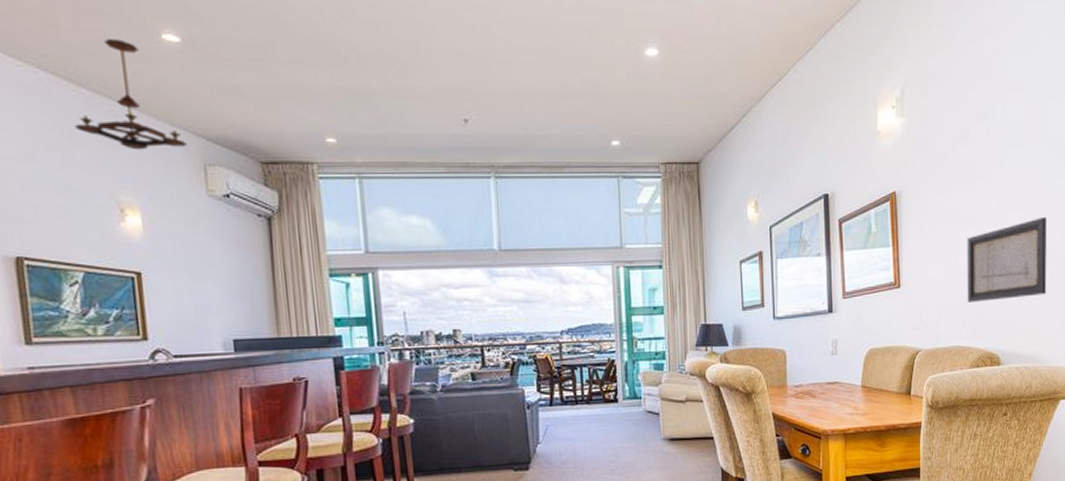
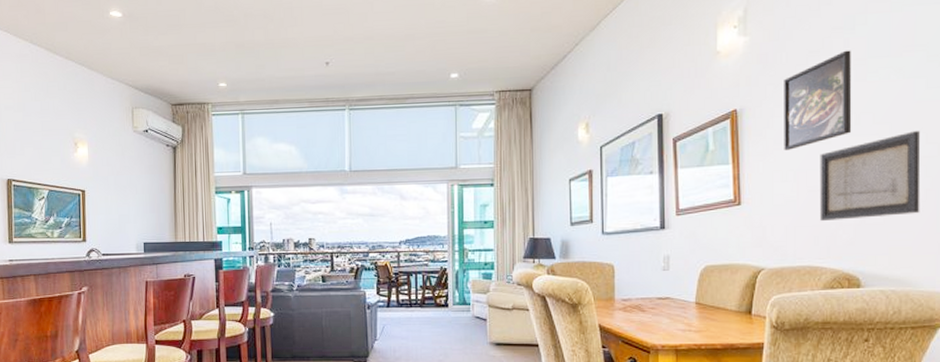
chandelier: present [74,39,187,150] -> none [49,18,121,99]
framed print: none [936,137,993,233] -> present [784,50,852,150]

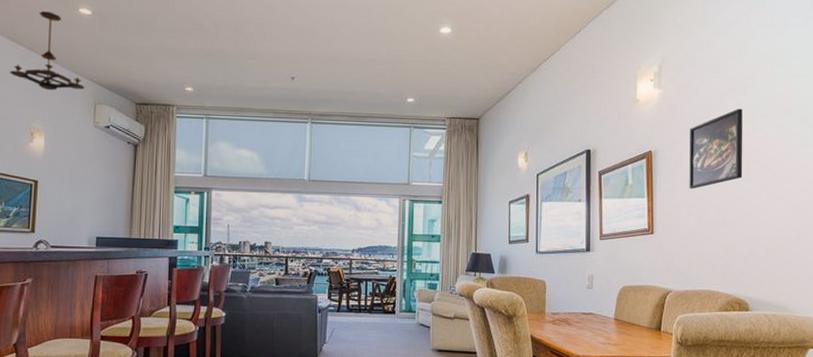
chandelier: none [49,18,121,99] -> present [9,11,85,91]
wall art: present [819,131,921,221] -> none [717,180,796,252]

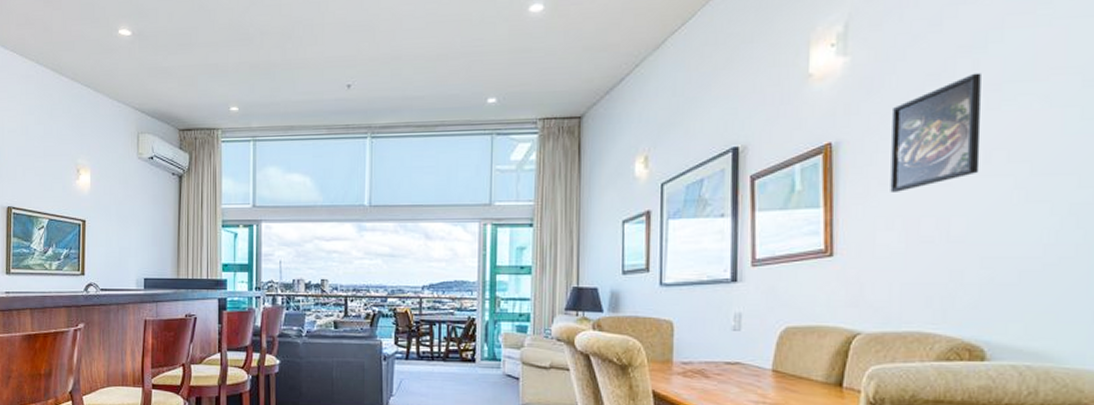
chandelier: present [9,11,85,91] -> none [54,36,127,123]

